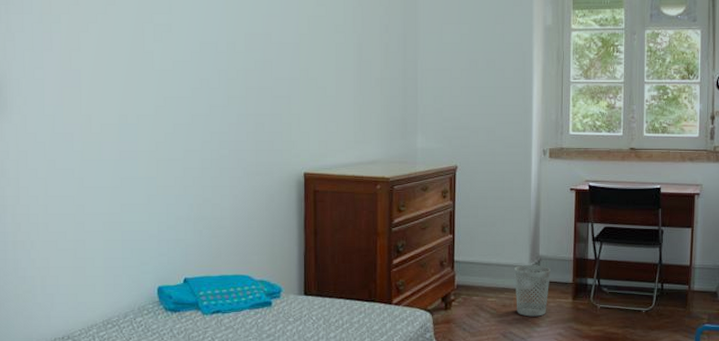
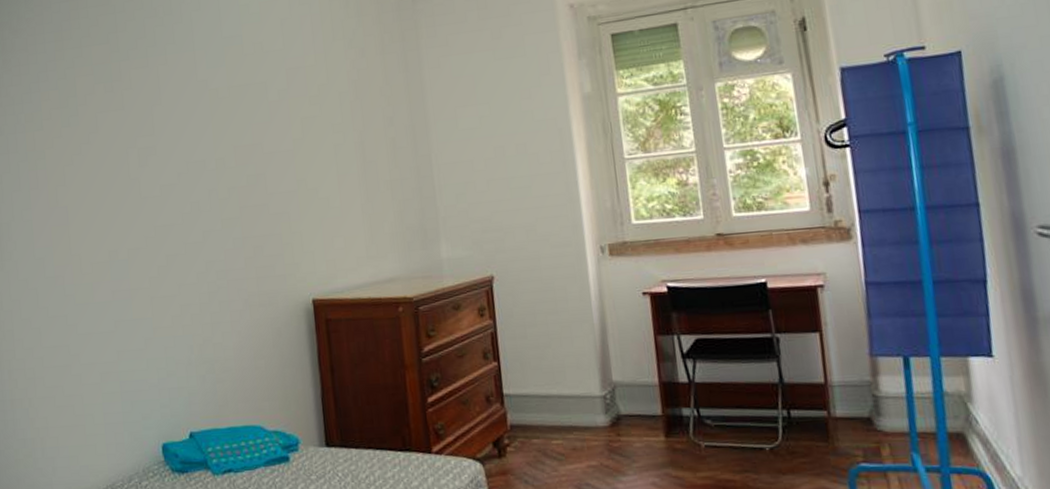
wastebasket: present [515,265,550,317] -> none [582,394,632,462]

